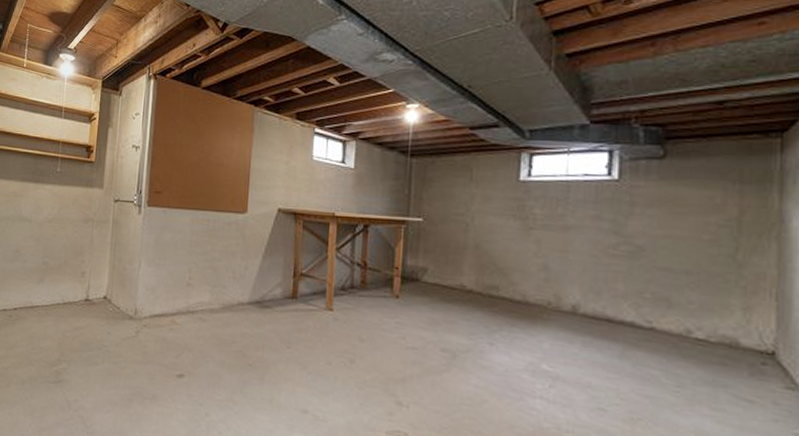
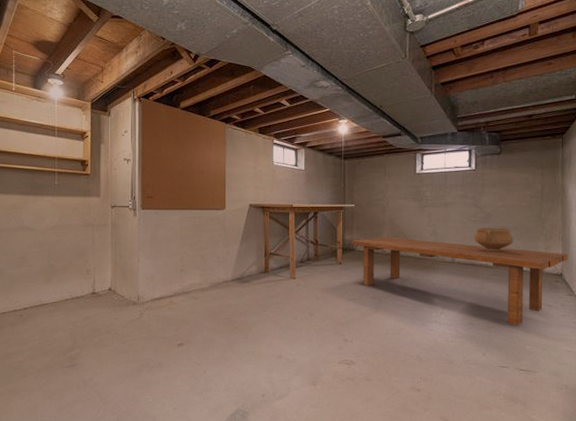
dining table: none [415,266,787,425] -> present [351,237,567,326]
ceramic pot: none [612,266,683,306] -> present [474,228,513,252]

